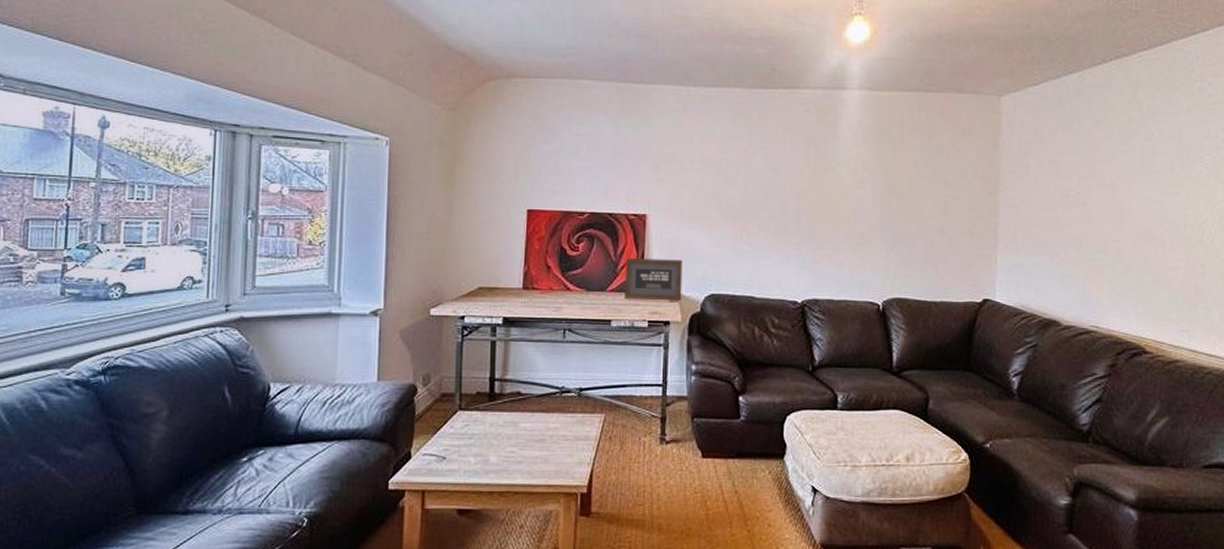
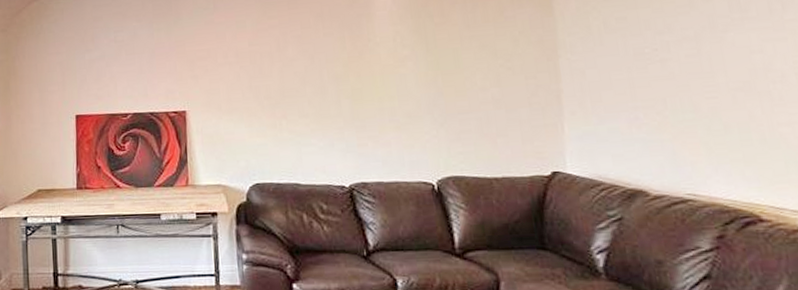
picture frame: present [625,259,682,301] -> none [169,152,227,194]

